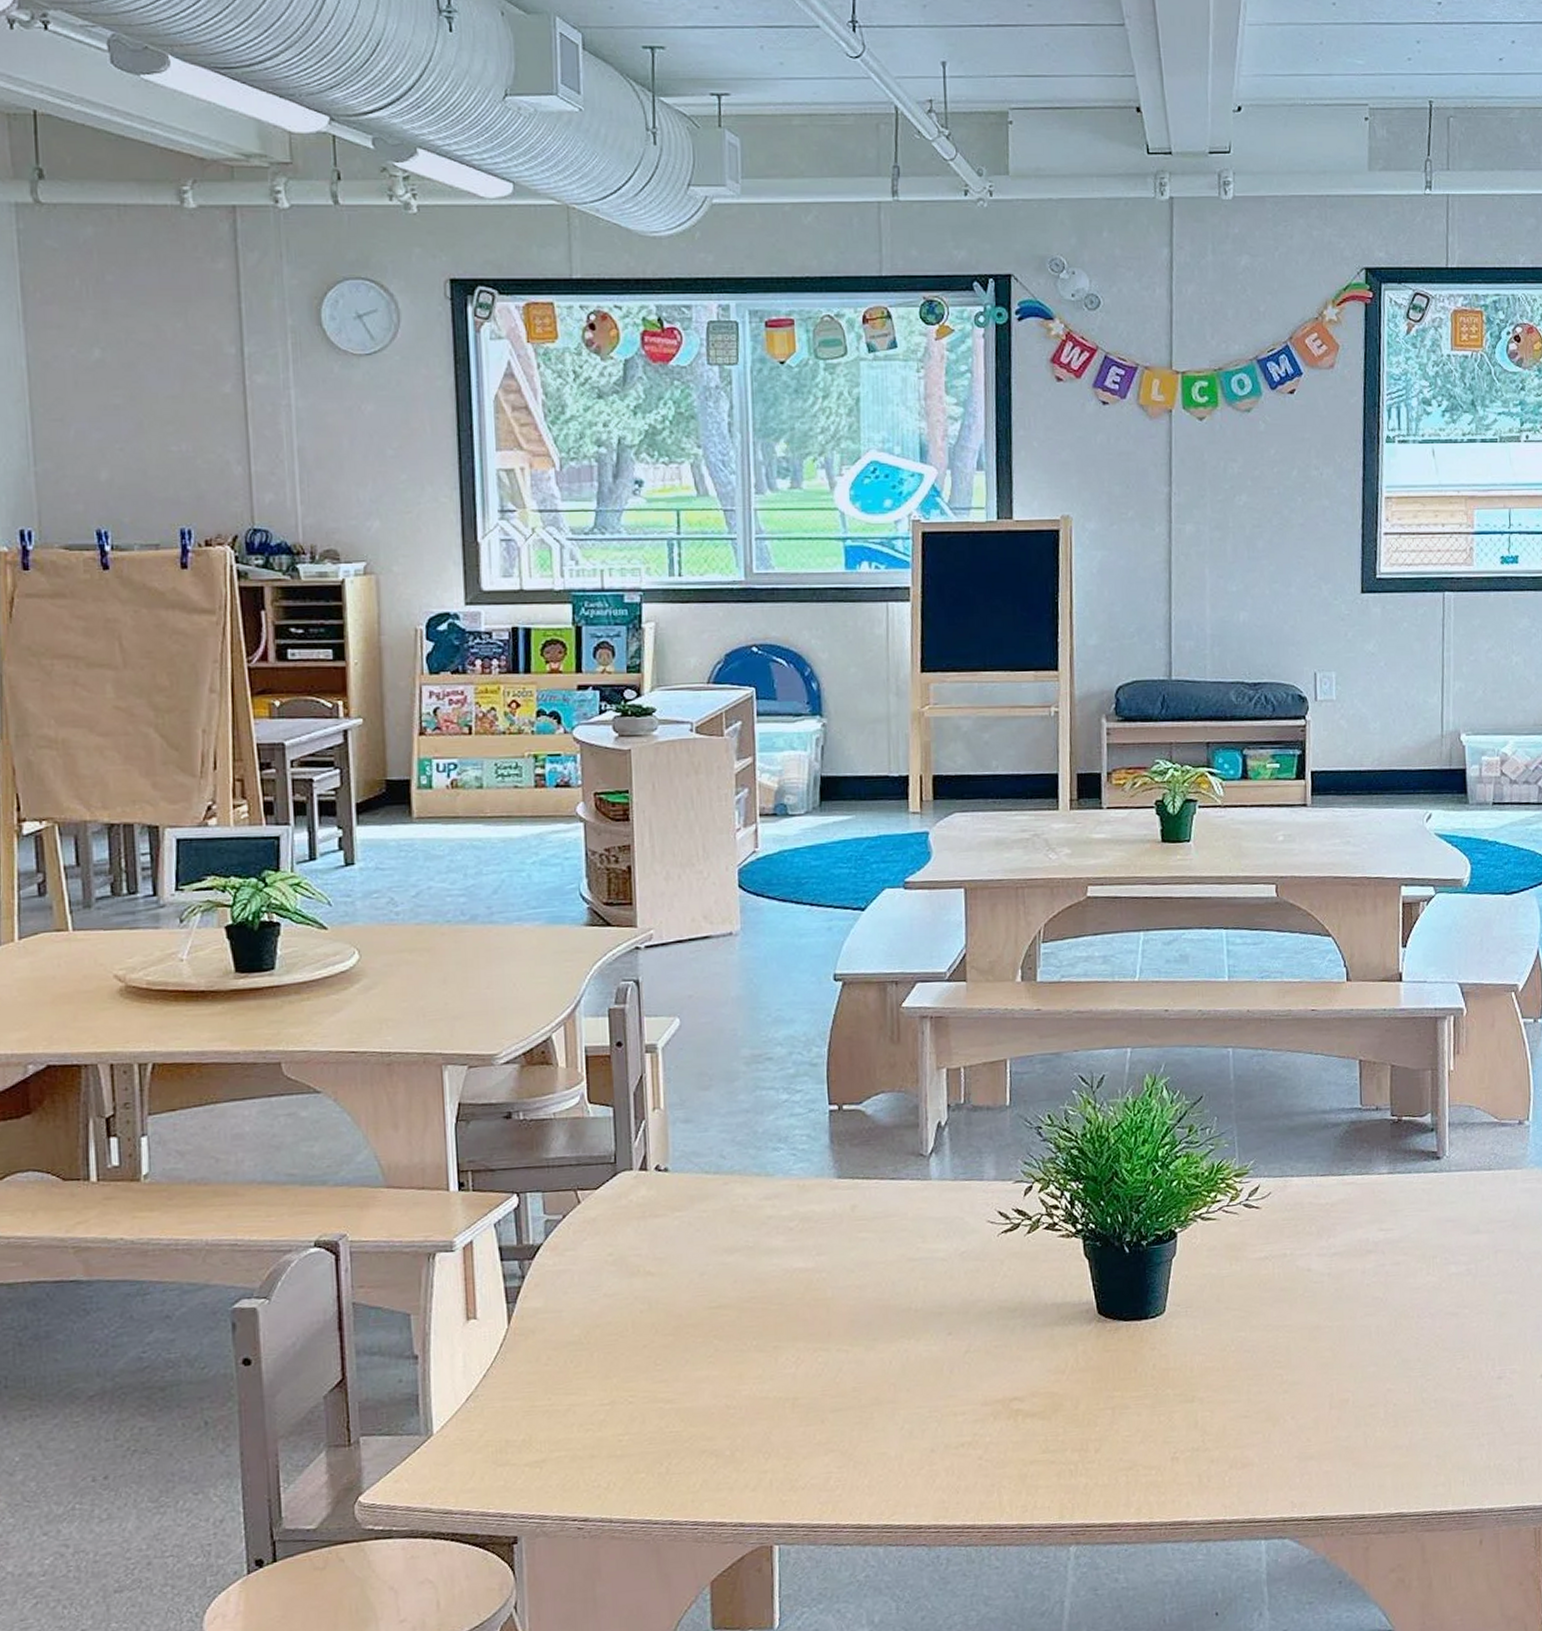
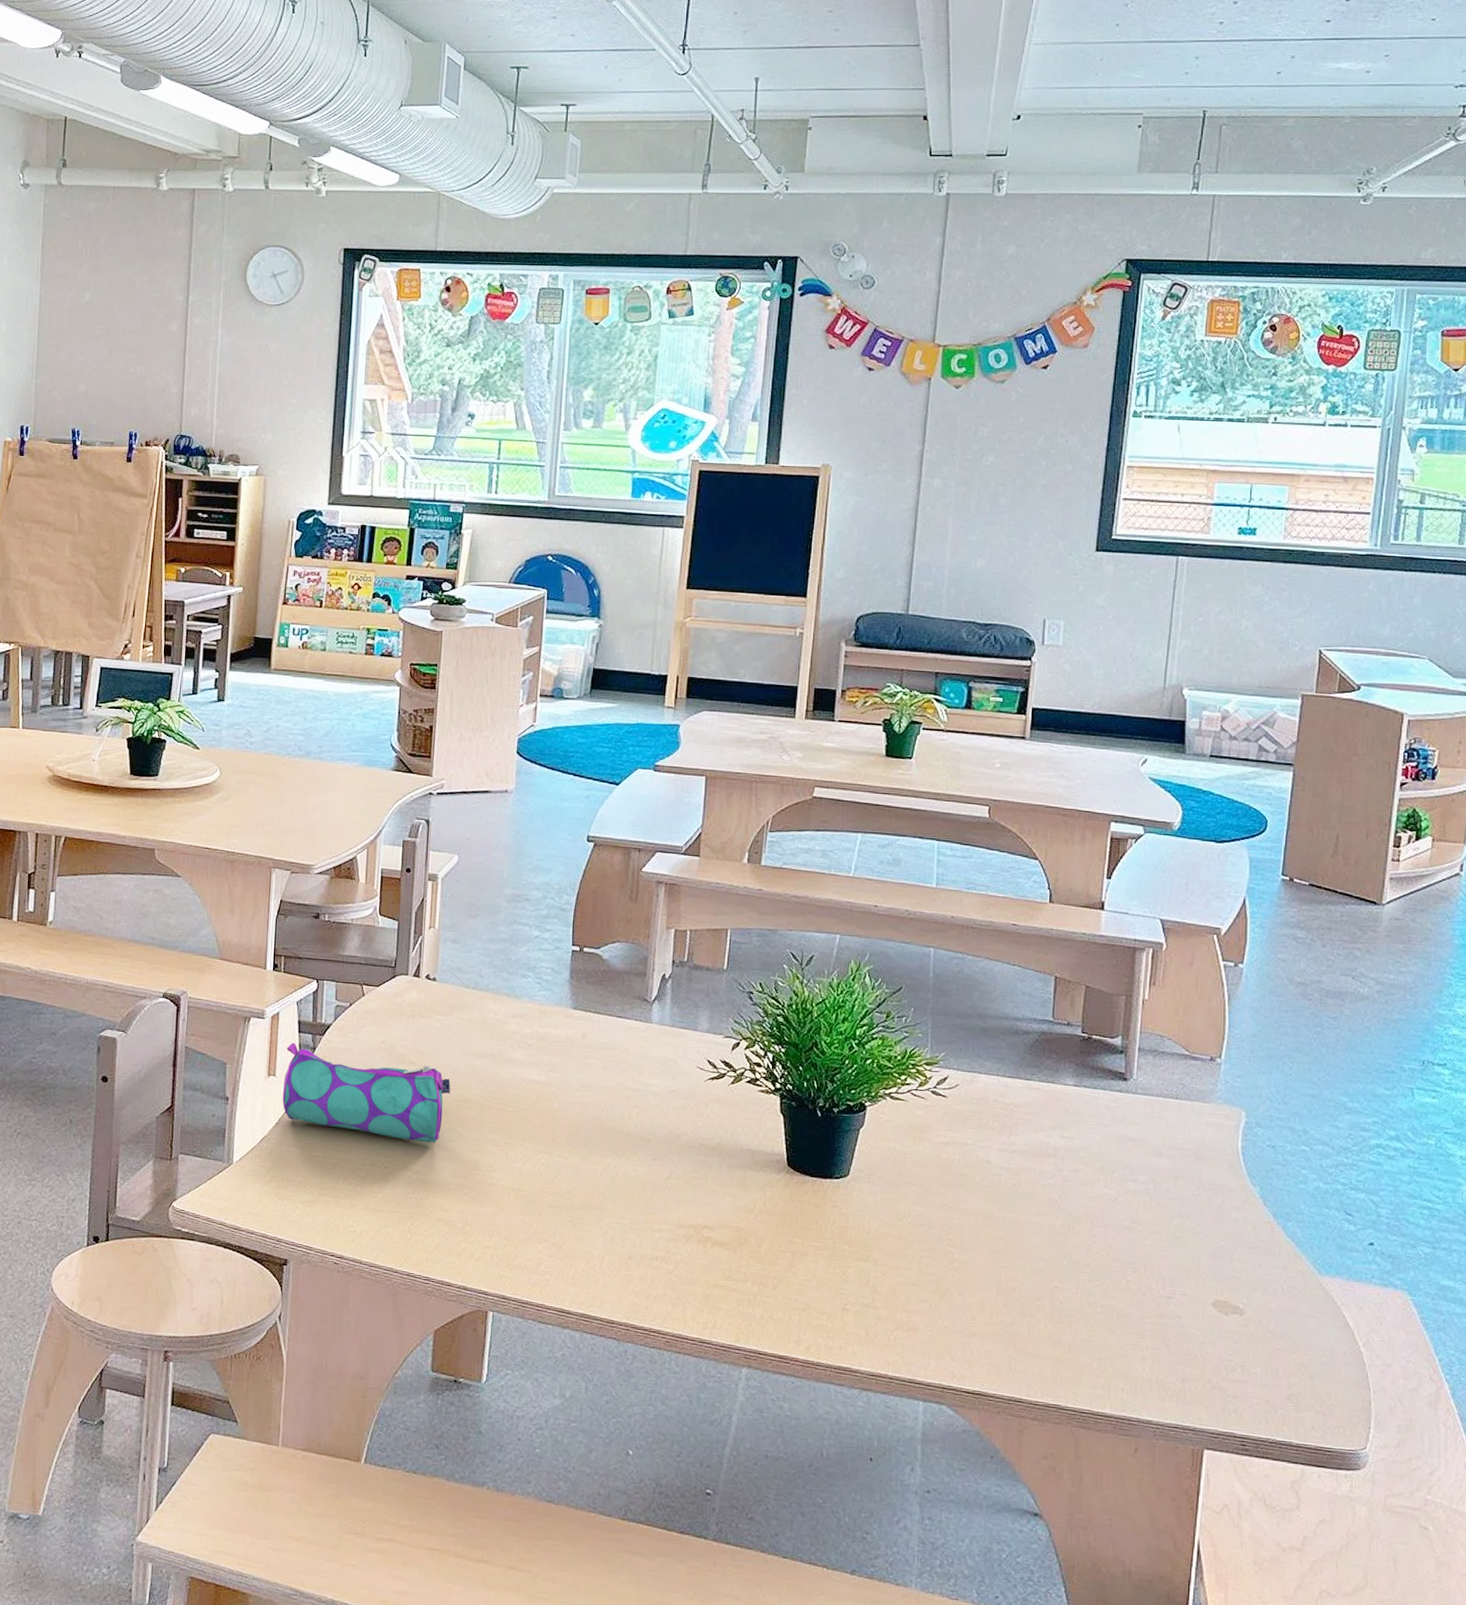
pencil case: none [487,1273,701,1368] -> present [282,1042,451,1143]

